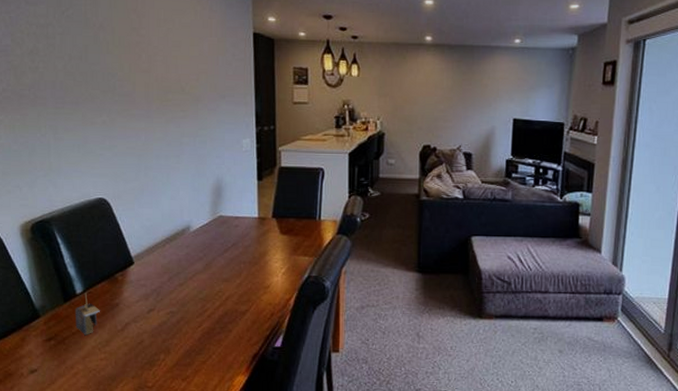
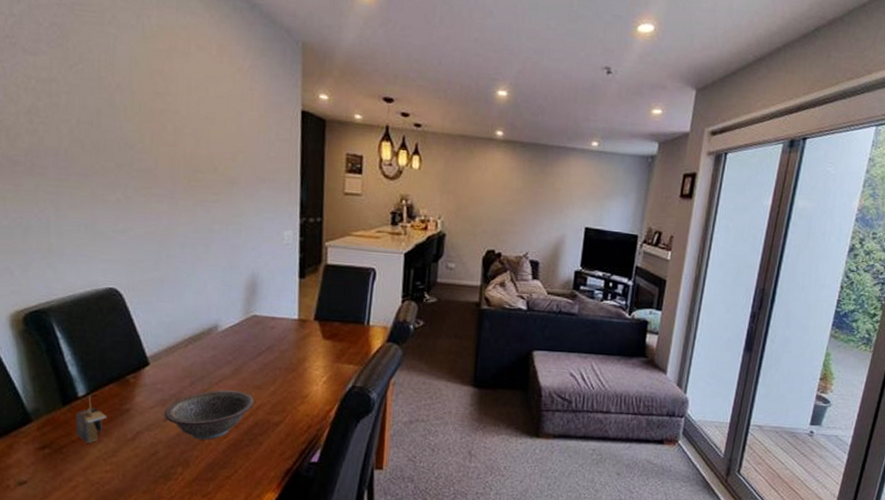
decorative bowl: none [147,284,223,329] -> present [164,390,254,440]

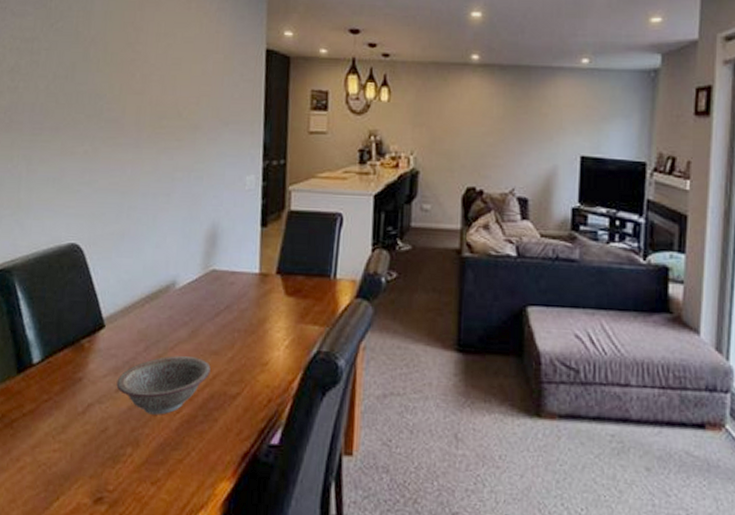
architectural model: present [75,396,106,444] -> none [27,363,59,418]

